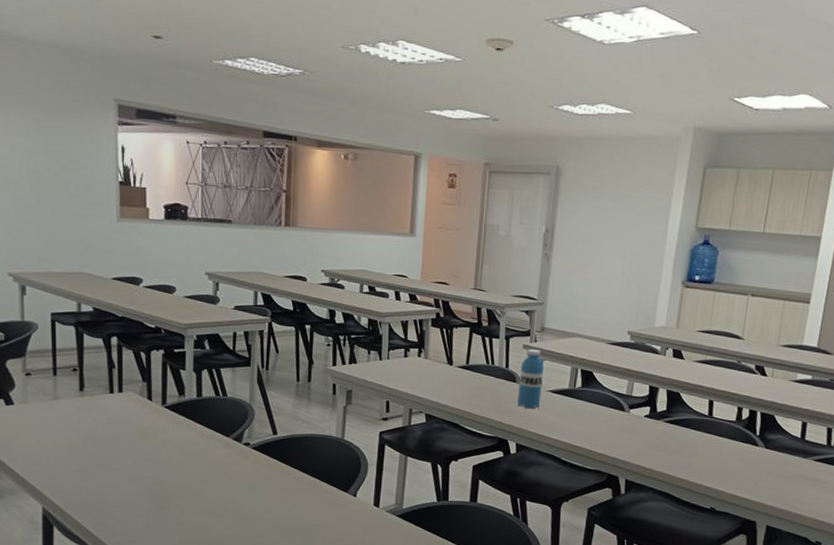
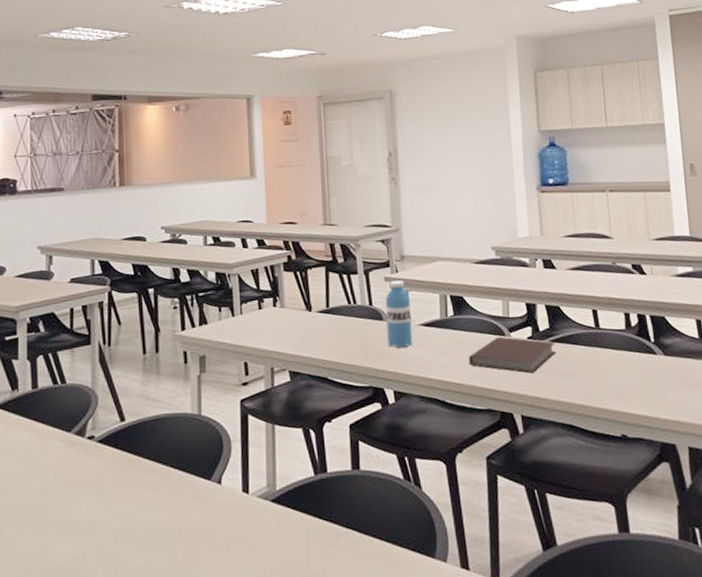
notebook: none [587,411,669,446] -> present [468,336,557,373]

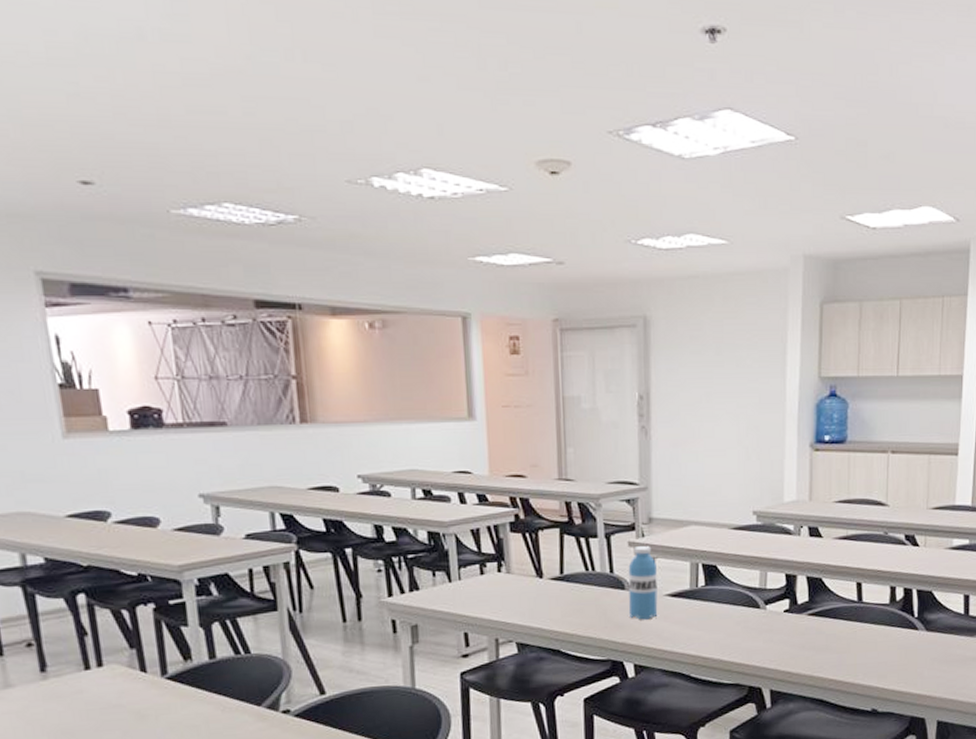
notebook: present [468,336,557,373] -> none [718,609,814,648]

